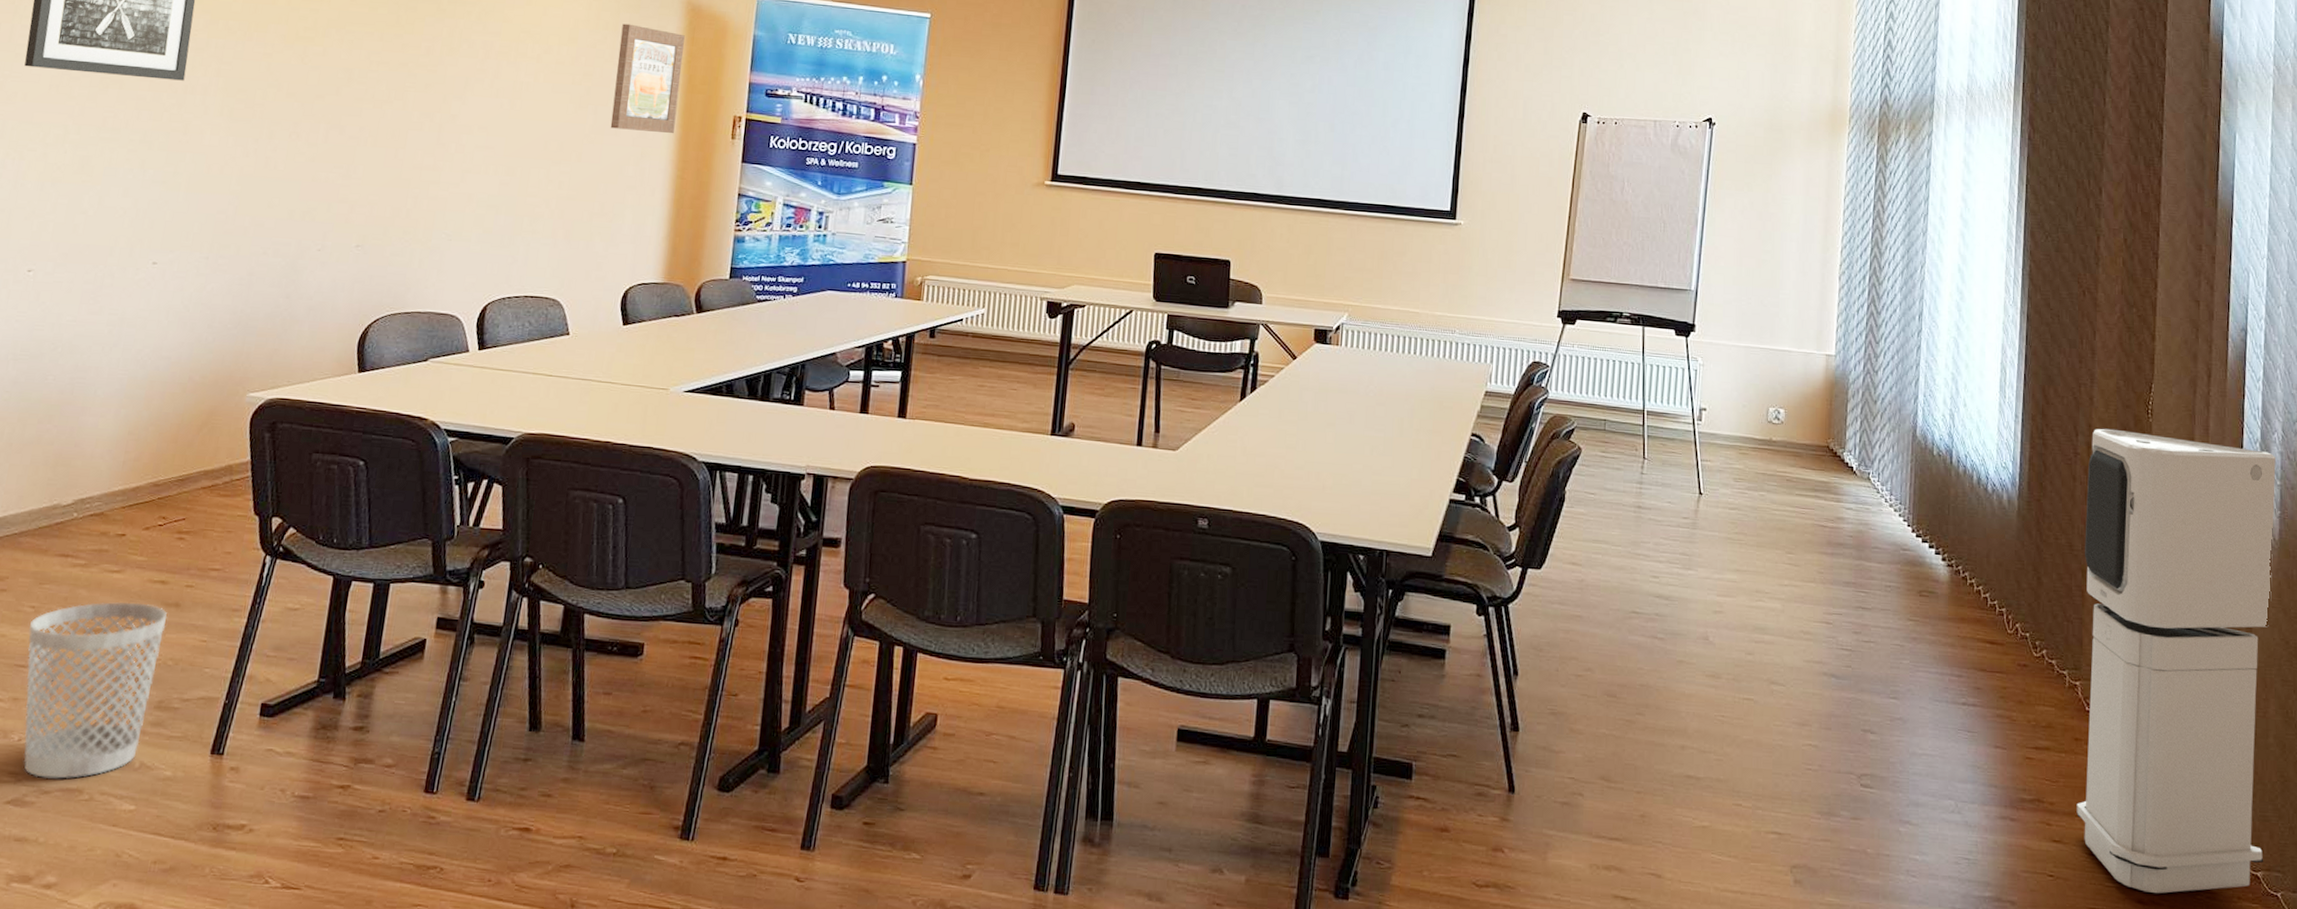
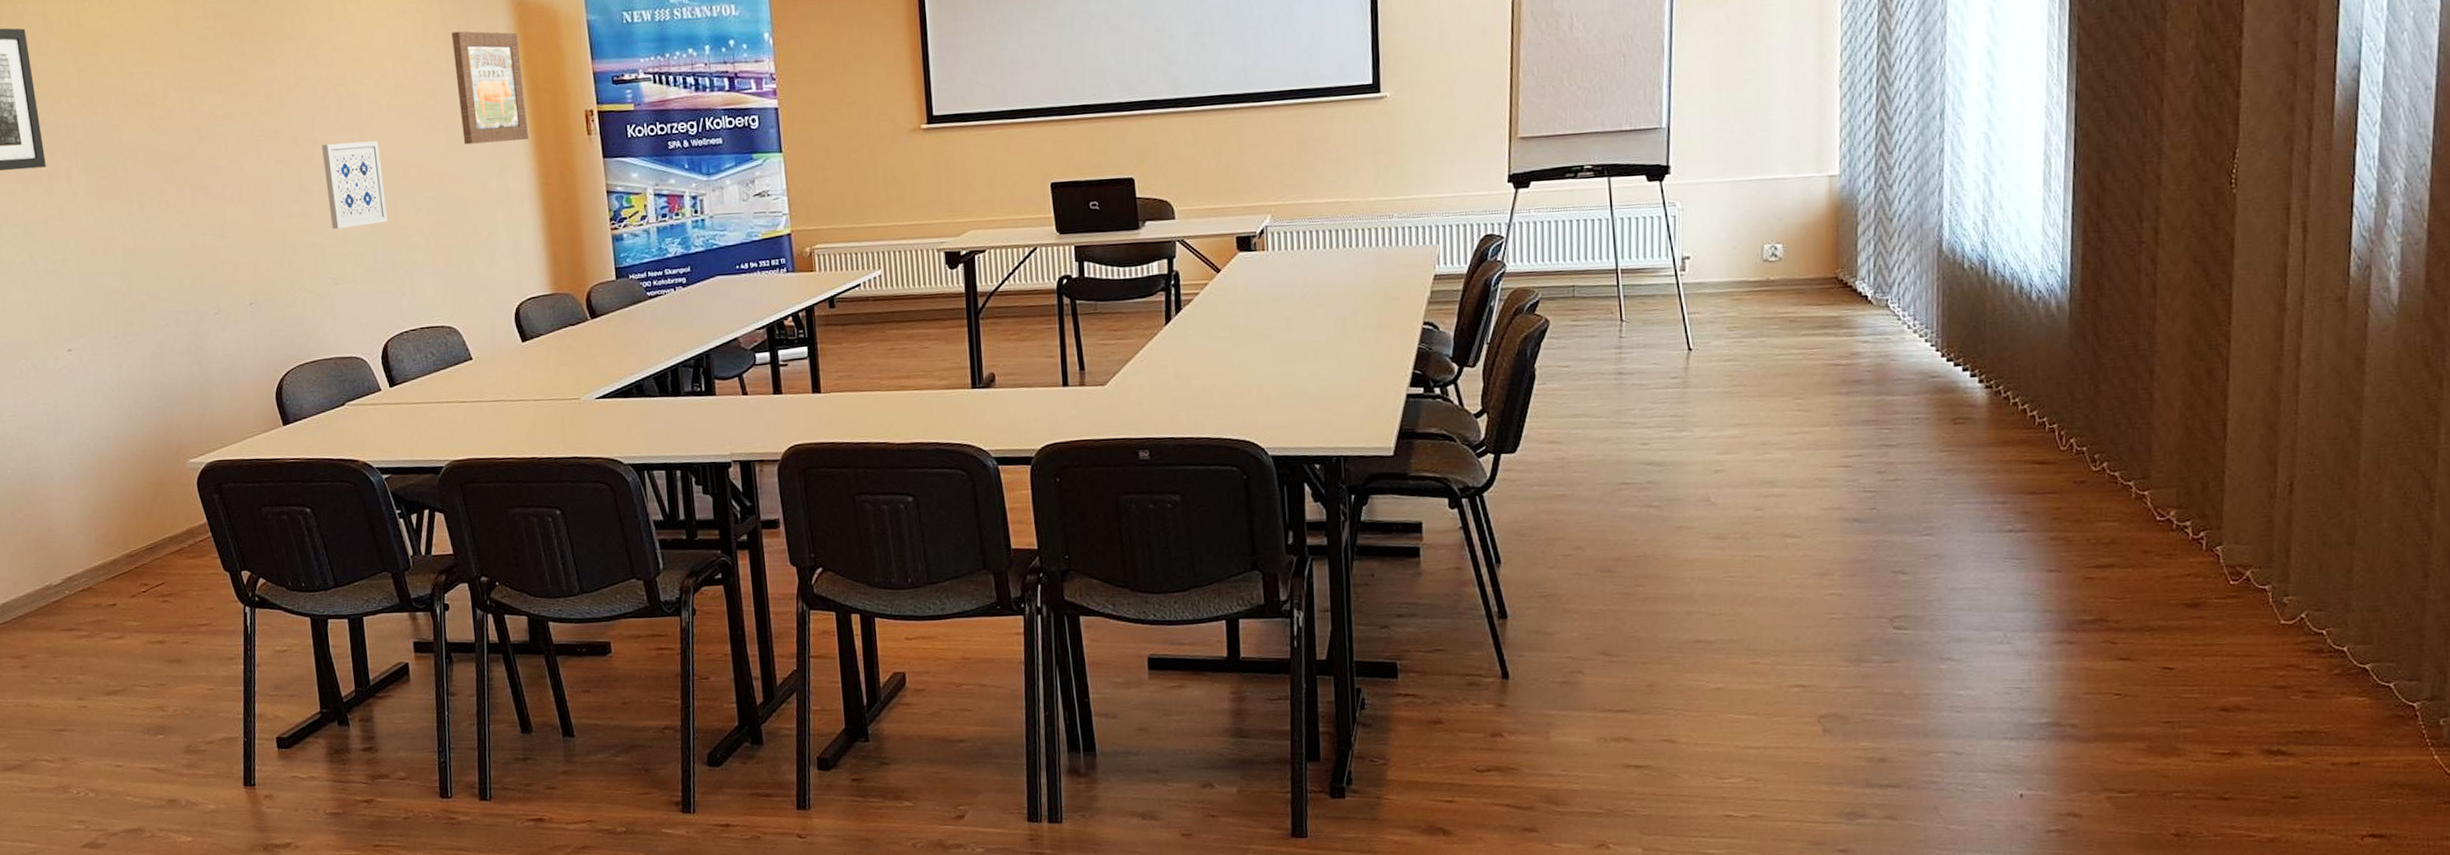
wastebasket: present [23,602,167,779] -> none [57,663,180,823]
wall art: none [459,105,527,189] -> present [322,140,388,230]
air purifier: present [2076,428,2276,894] -> none [2146,206,2396,700]

